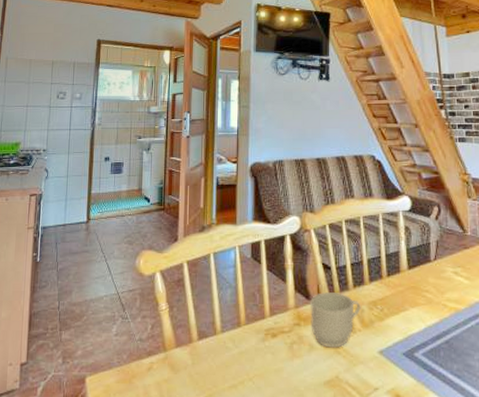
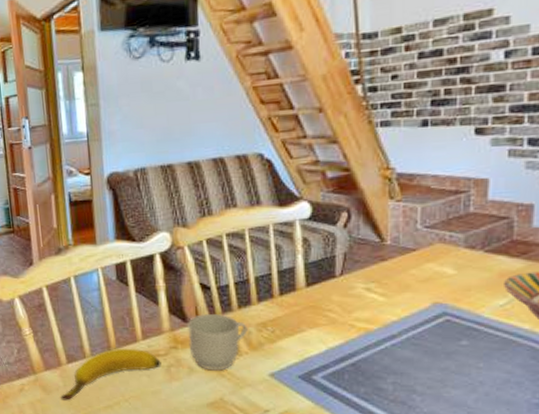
banana: none [188,324,285,380] -> present [61,348,161,400]

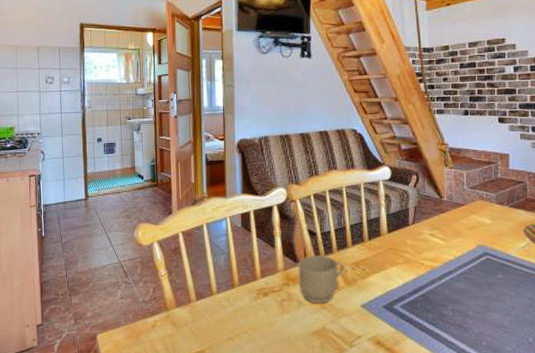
banana: present [61,348,161,400] -> none [189,285,276,334]

